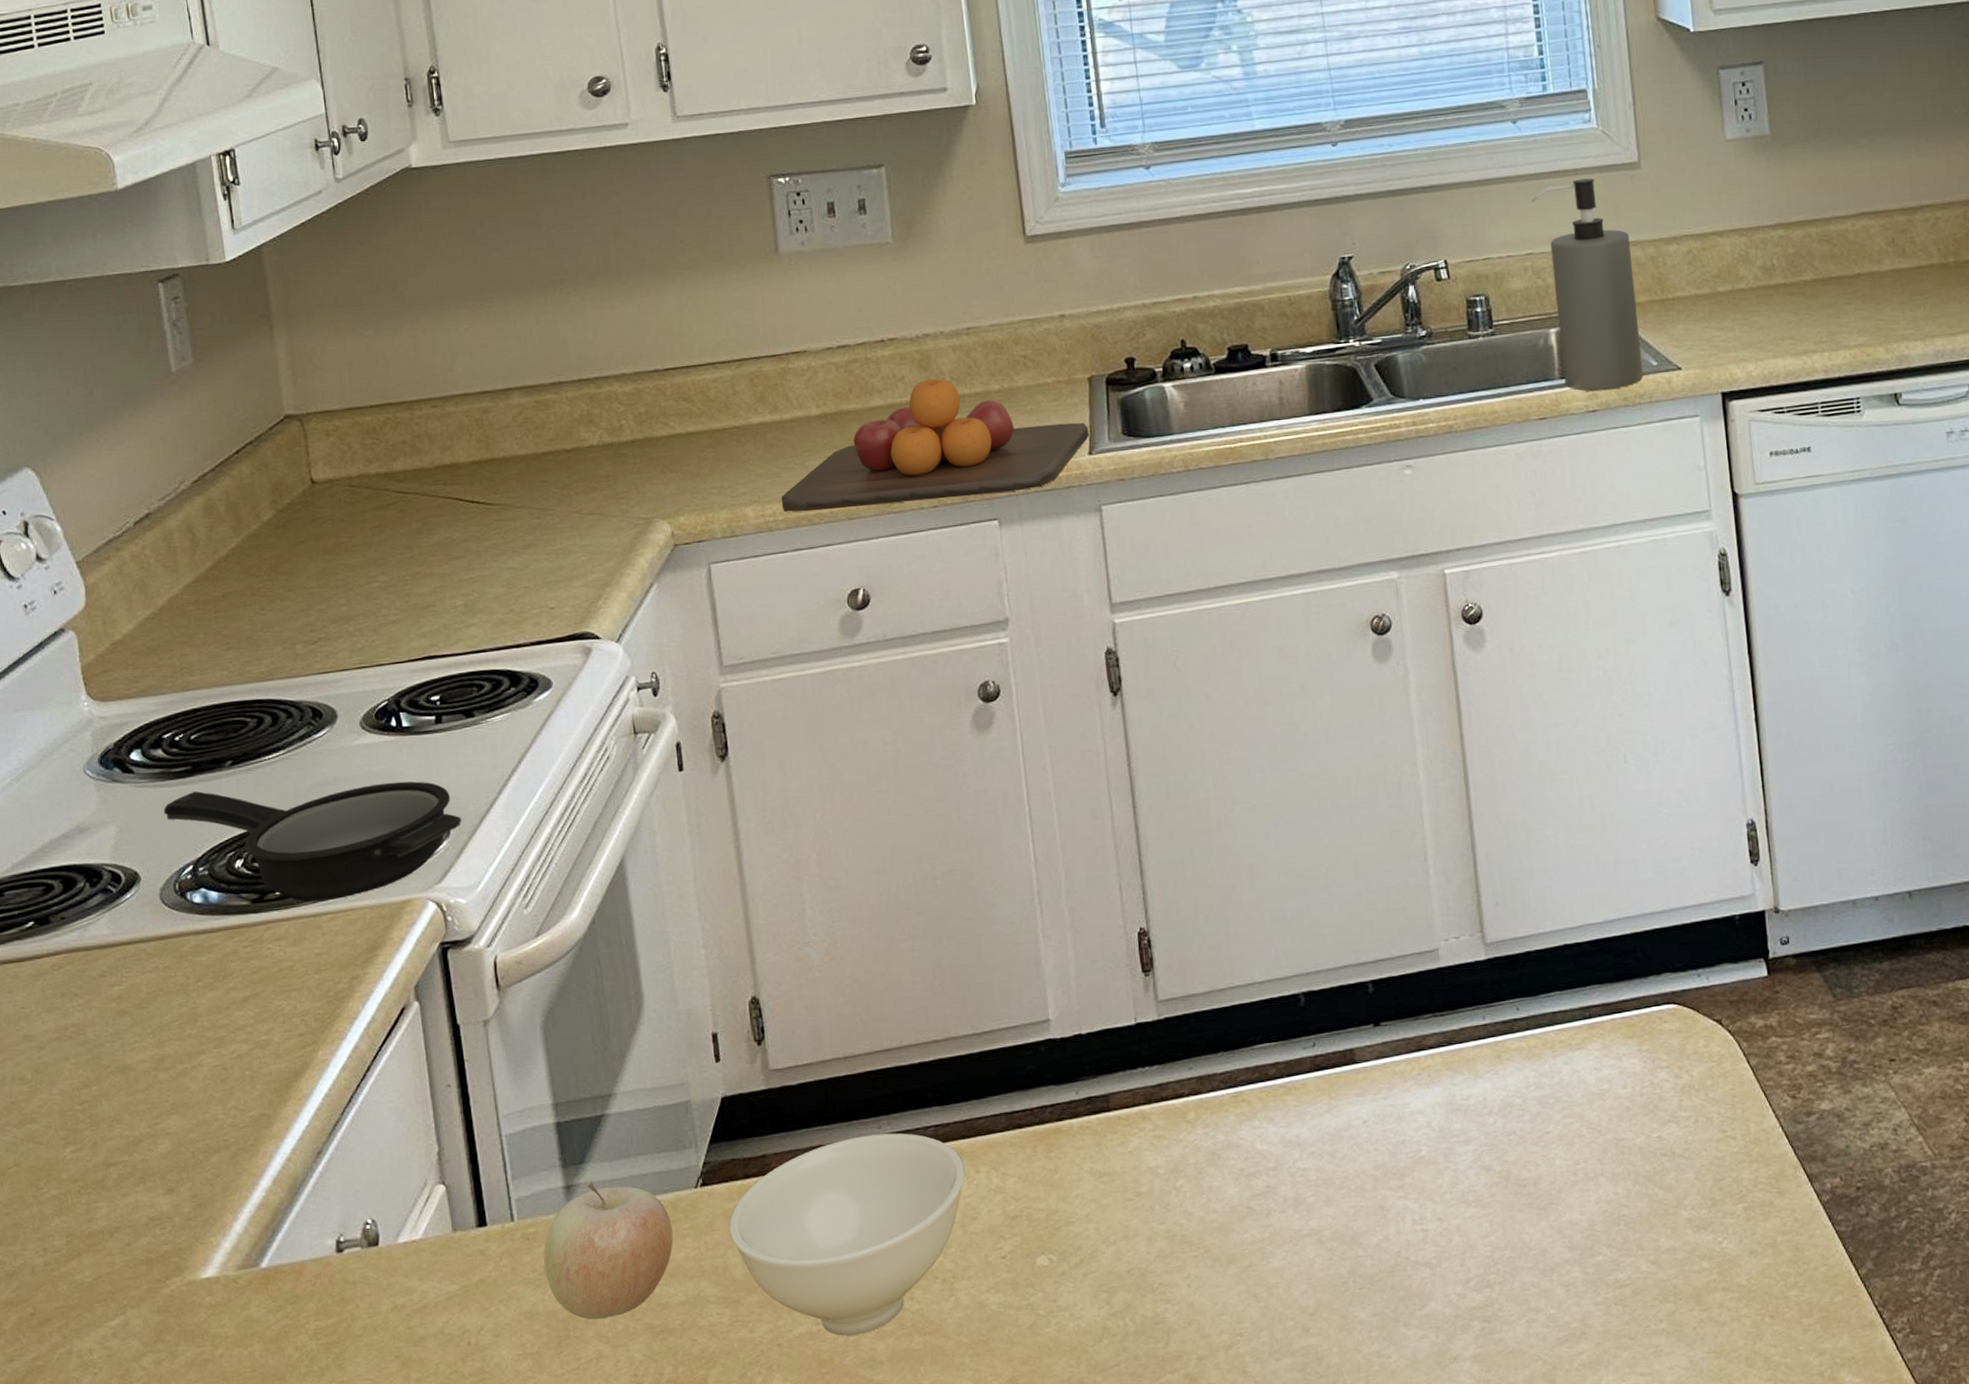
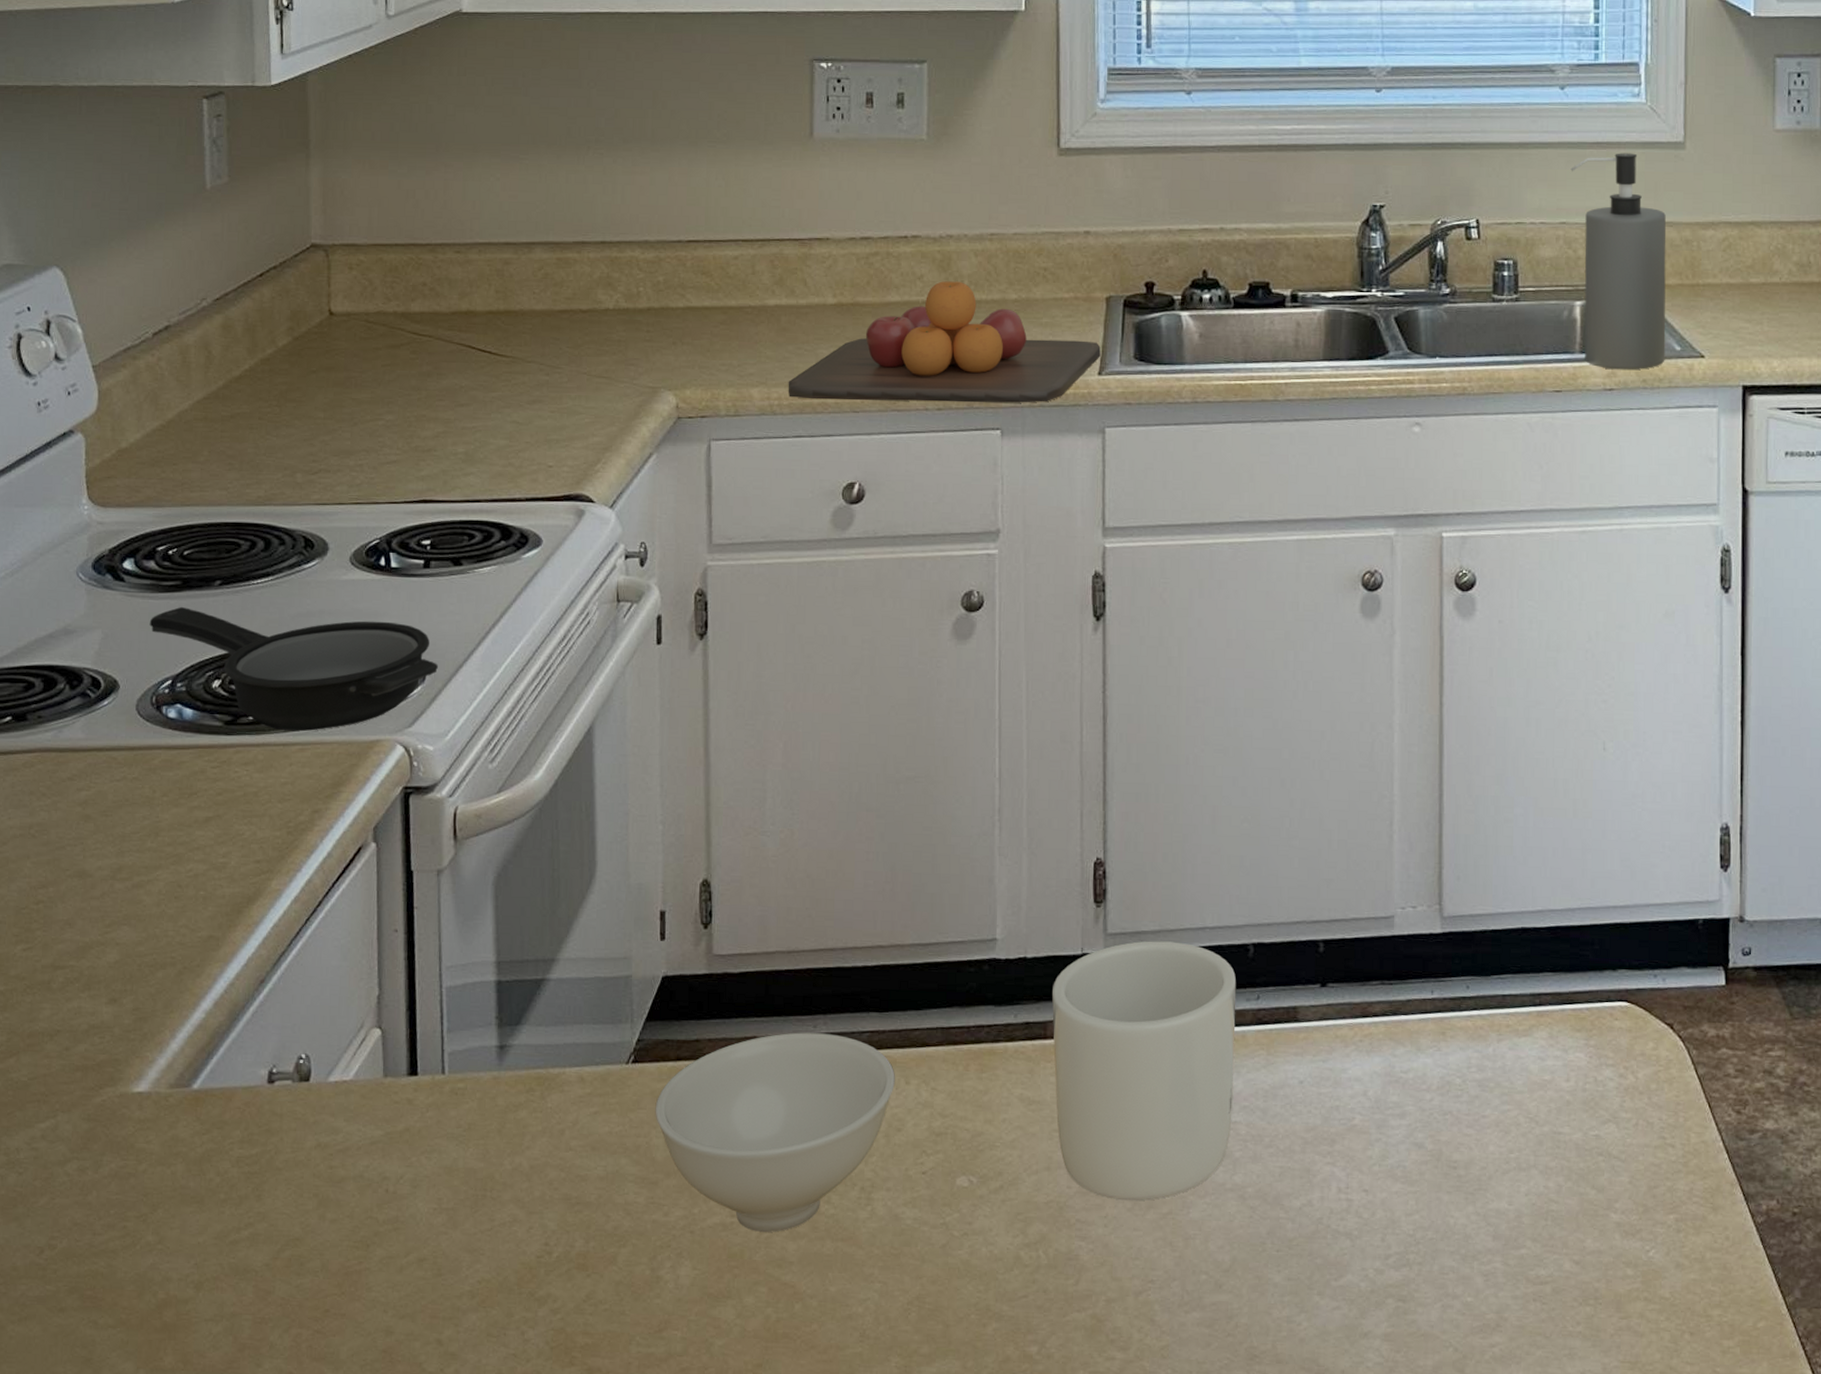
fruit: present [543,1180,674,1320] -> none [469,1043,600,1184]
mug: none [1110,1000,1302,1260] -> present [1051,940,1237,1201]

